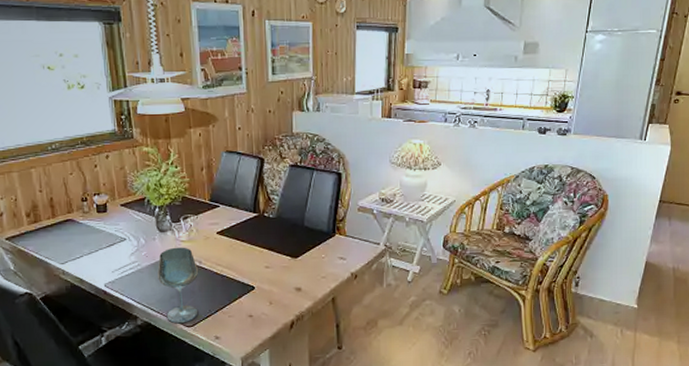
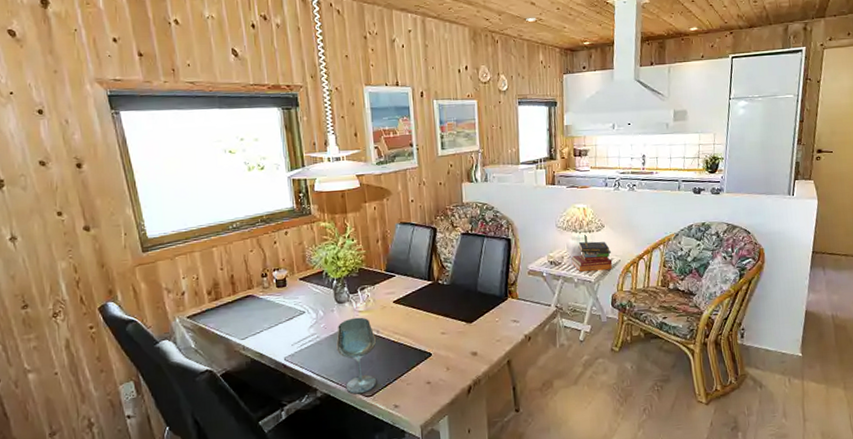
books: none [403,179,447,211] -> present [571,241,613,272]

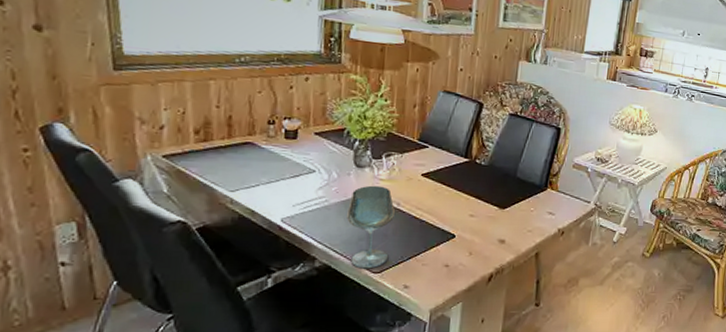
books: present [571,241,613,272] -> none [618,143,660,176]

